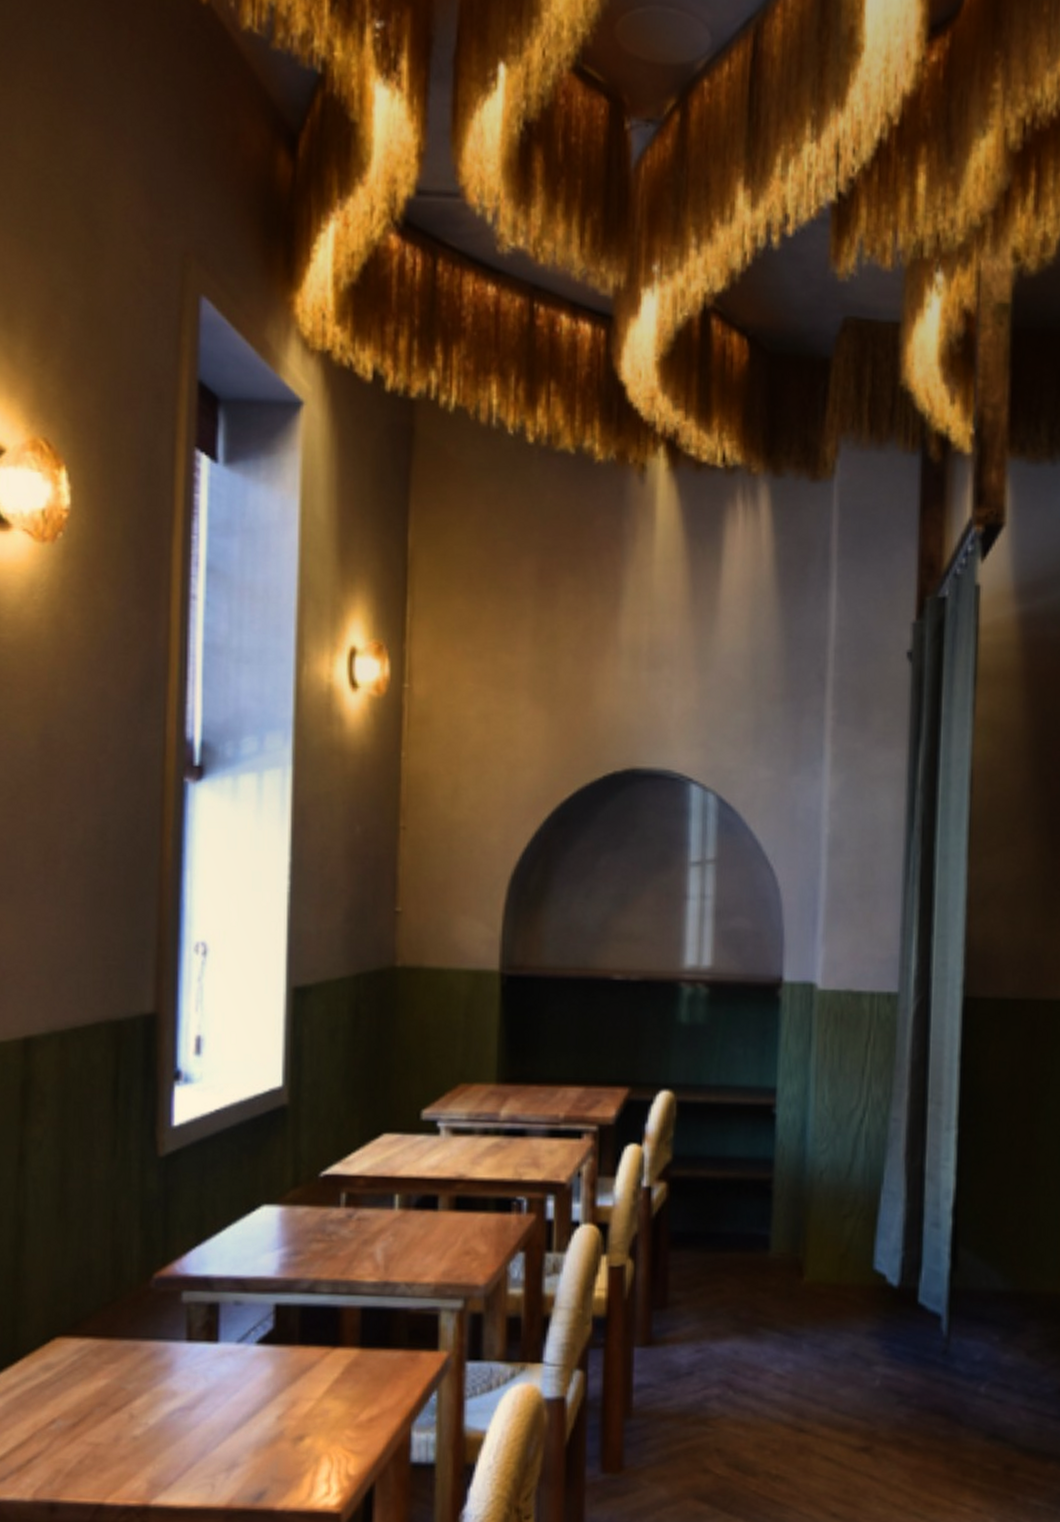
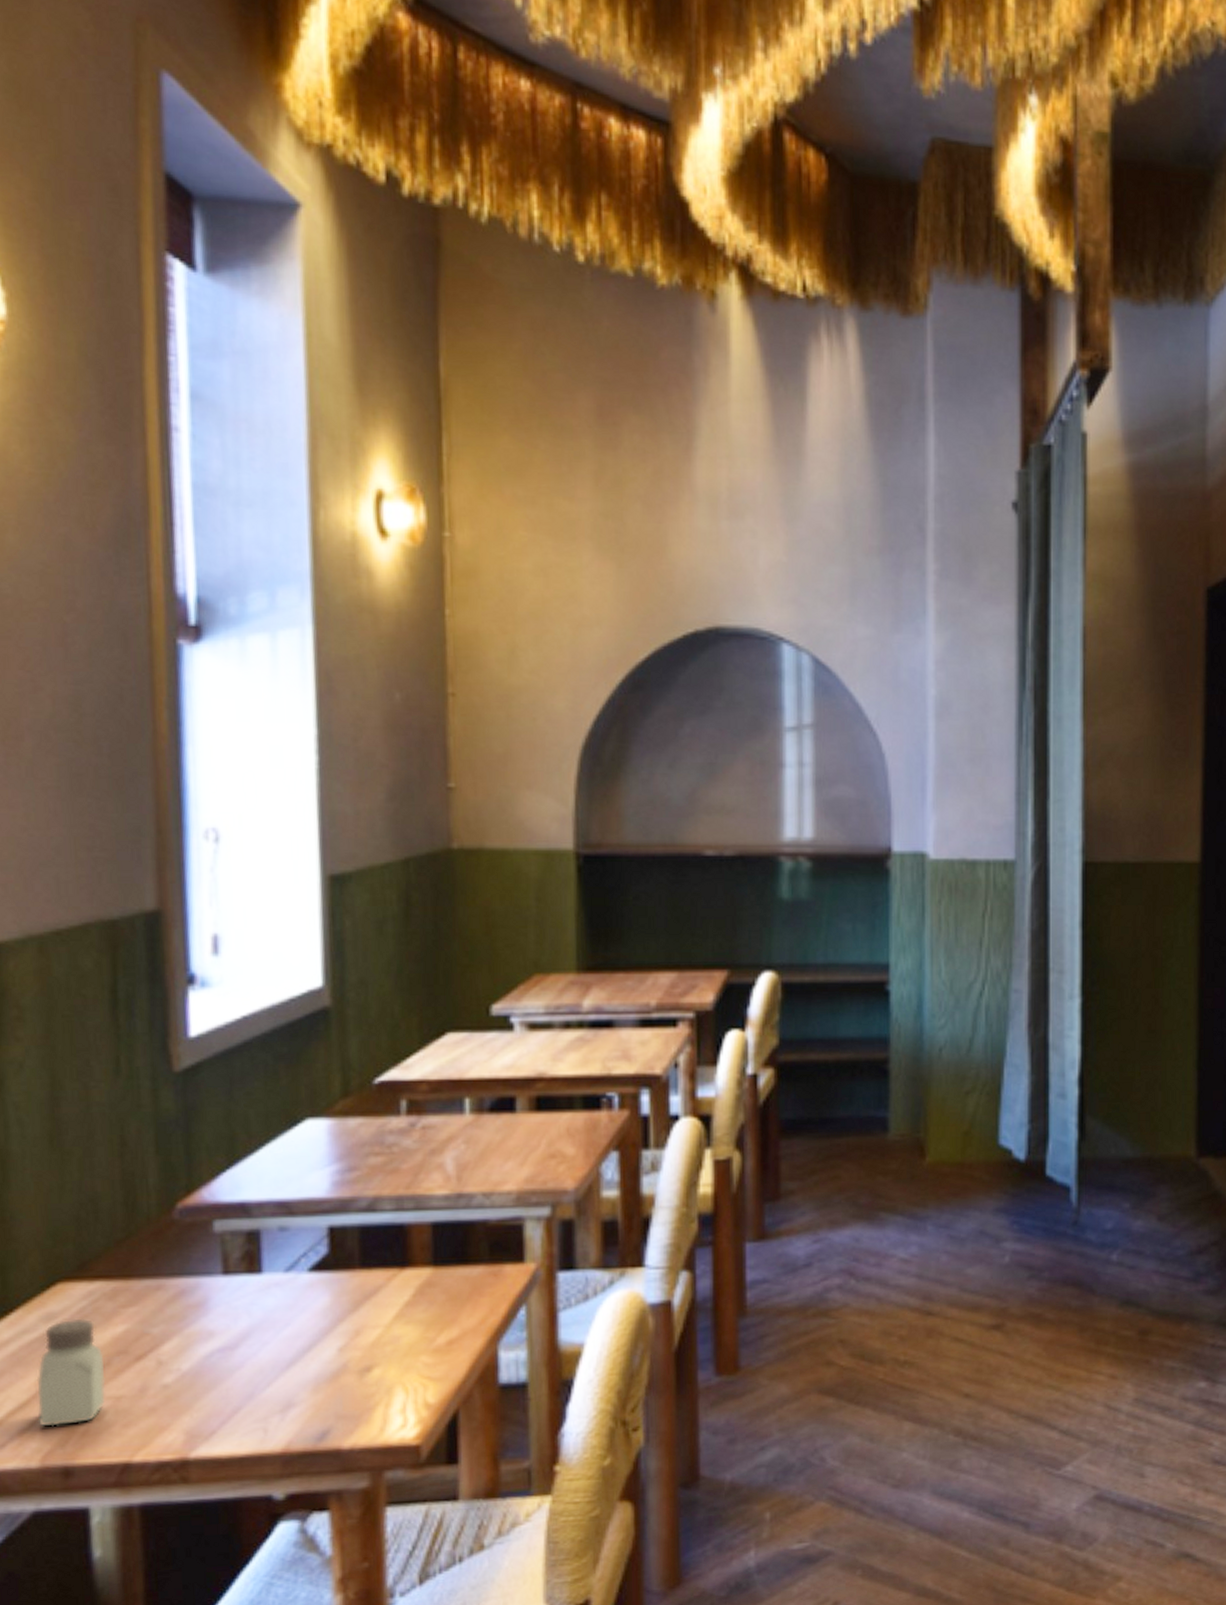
saltshaker: none [32,1370,88,1466] -> present [36,1318,106,1427]

